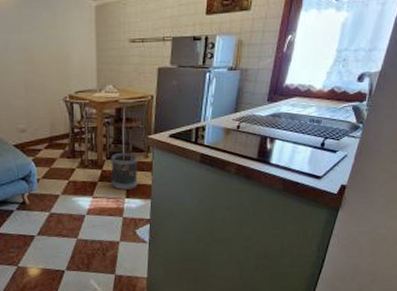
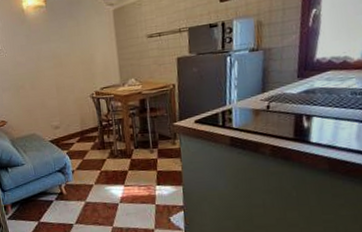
wastebasket: present [111,152,139,191] -> none [139,140,168,178]

